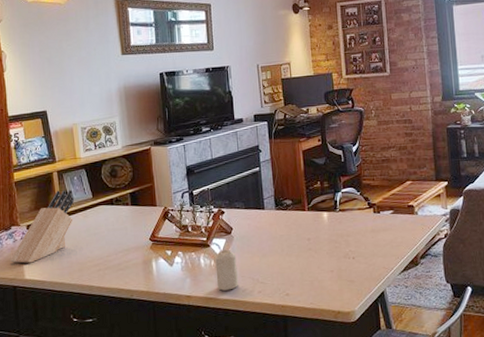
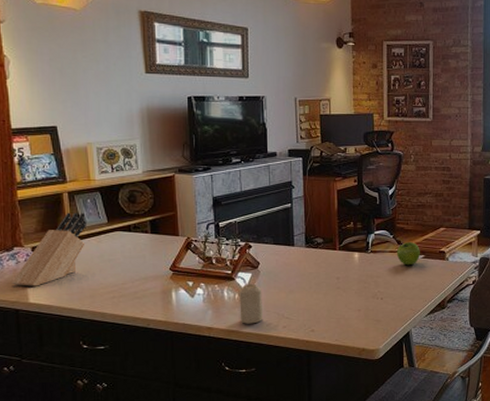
fruit: none [364,198,389,222] -> present [396,242,420,266]

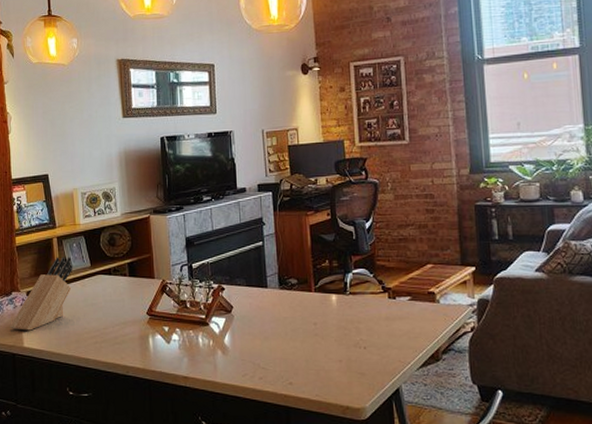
candle: present [239,283,262,324] -> none [214,329,238,374]
fruit: present [396,242,420,266] -> none [378,282,406,309]

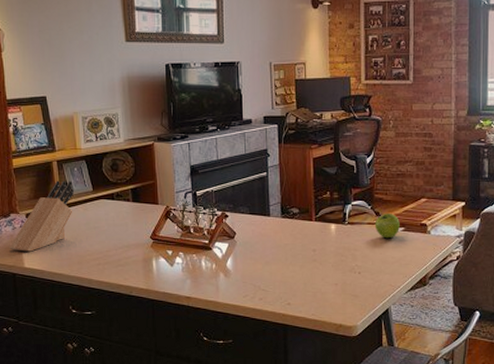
fruit: none [378,282,406,309] -> present [374,214,400,239]

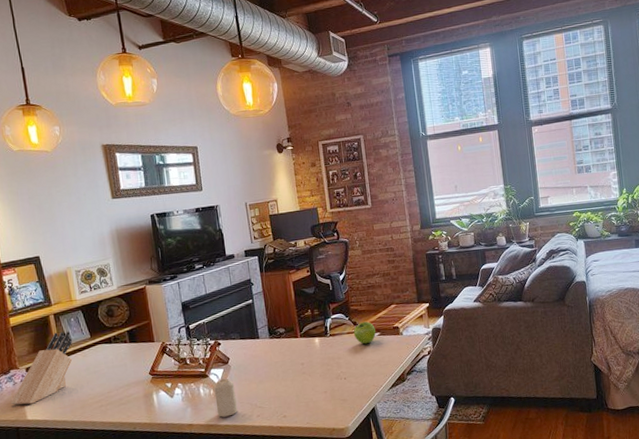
candle: none [217,254,239,295] -> present [214,378,237,417]

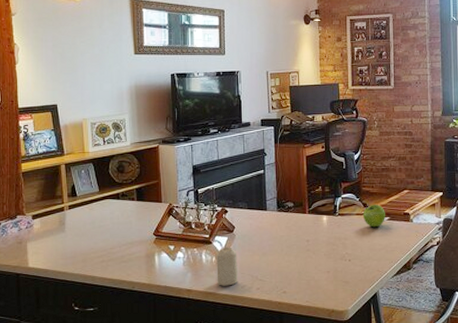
knife block: present [11,331,73,405] -> none [14,182,81,252]

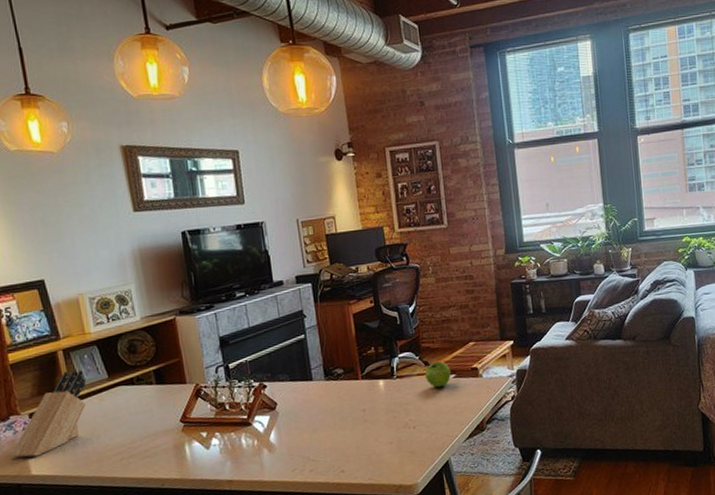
knife block: none [14,182,81,252] -> present [11,369,87,458]
candle: present [216,247,238,286] -> none [258,427,286,472]

